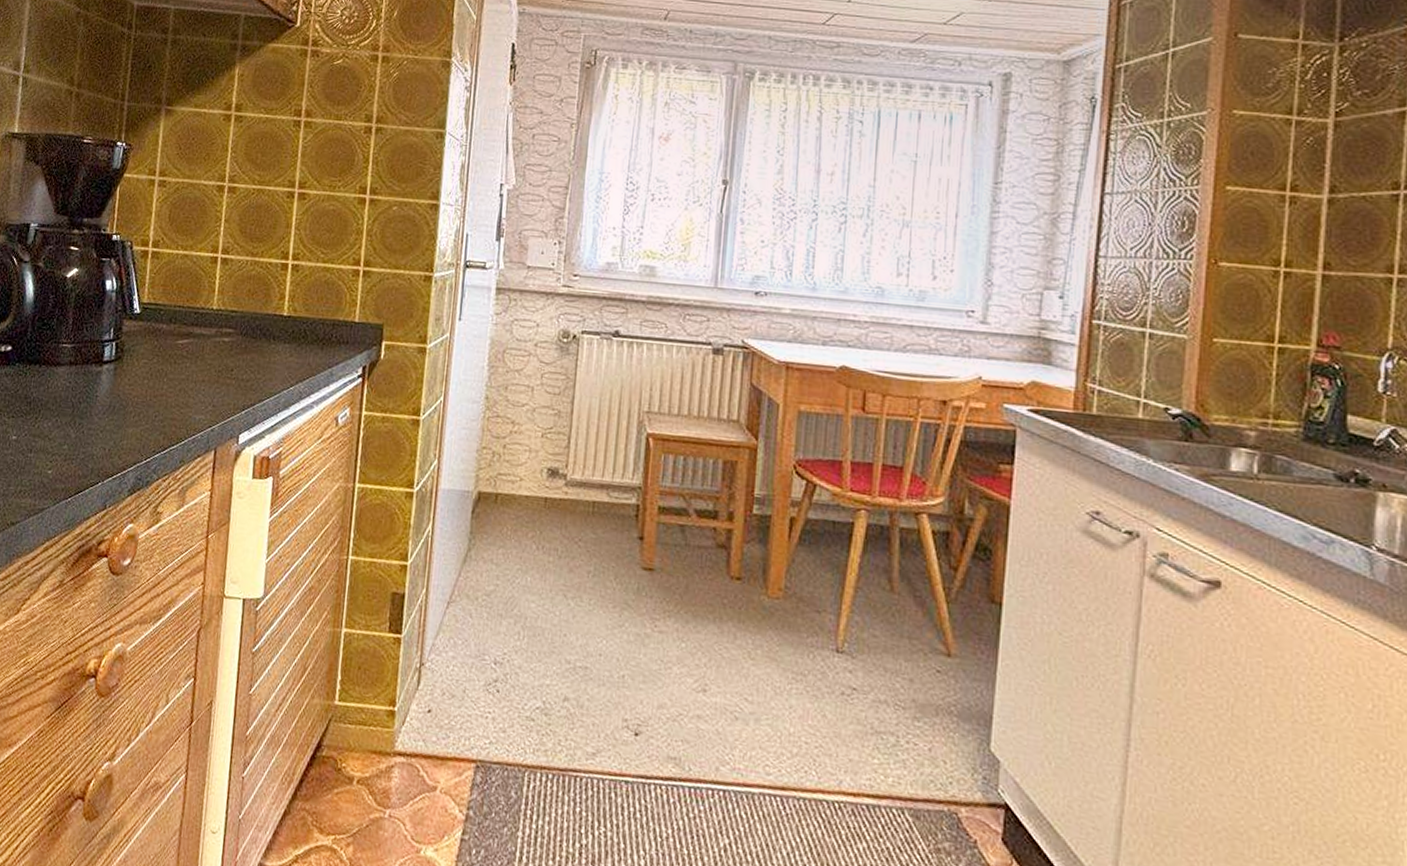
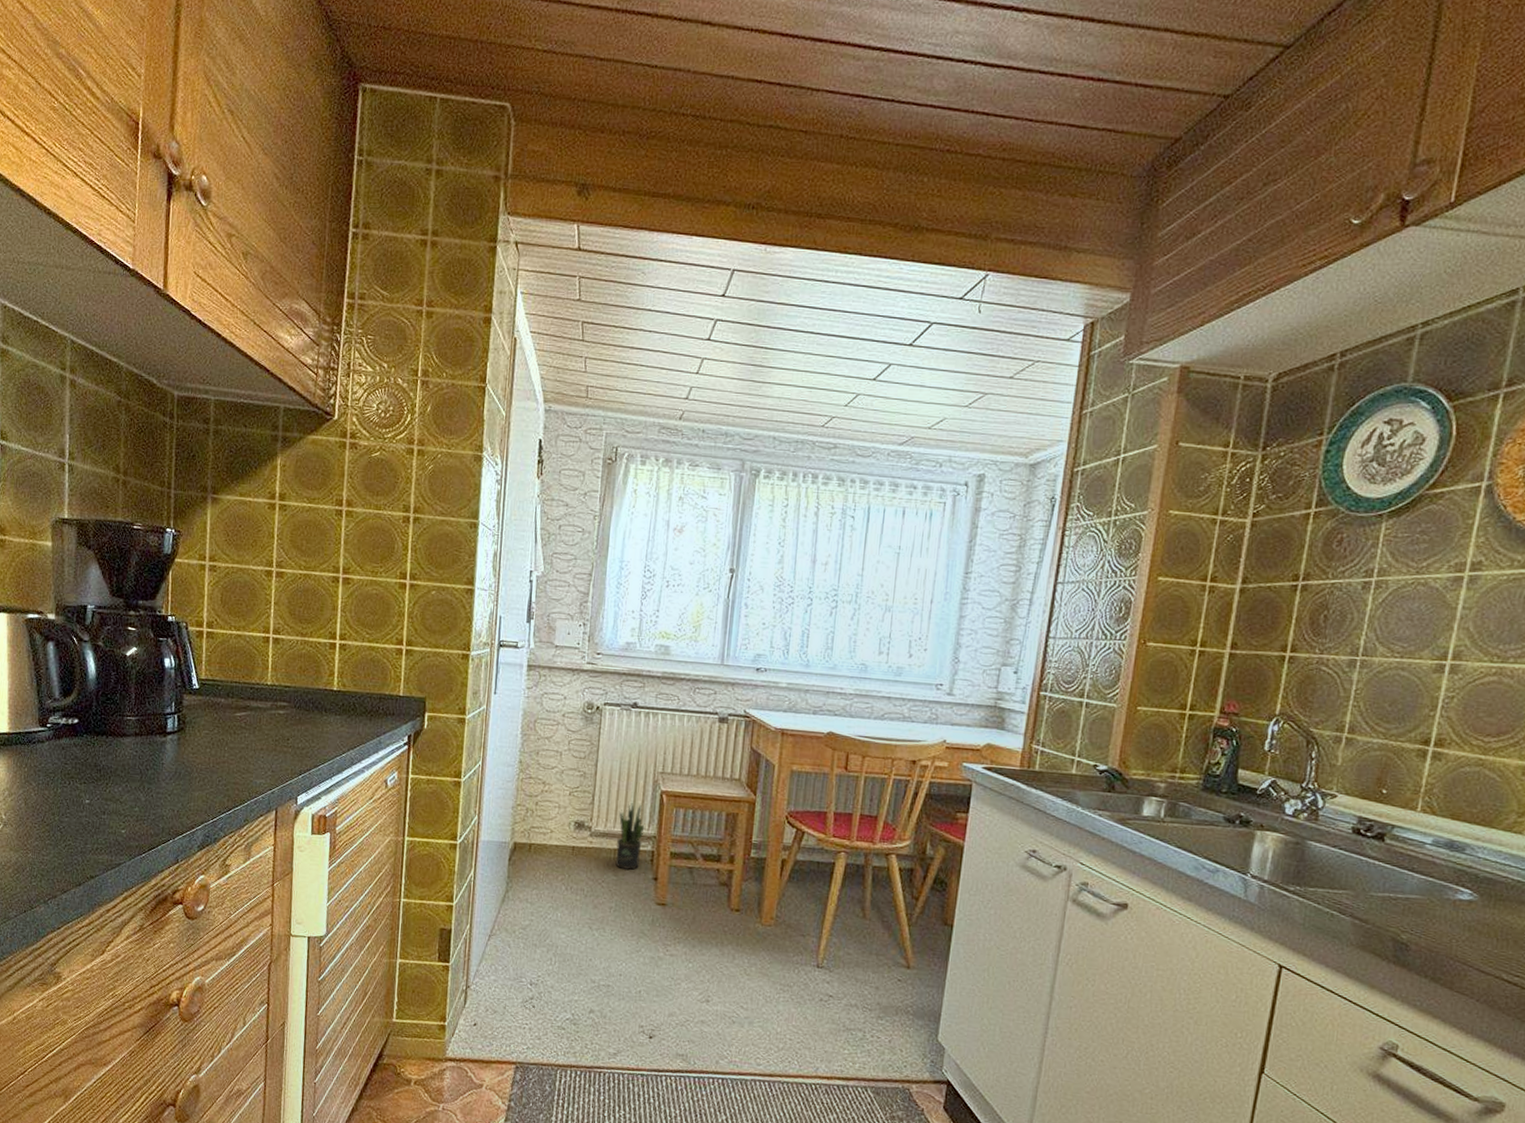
potted plant: none [594,447,628,527] -> present [615,803,645,870]

